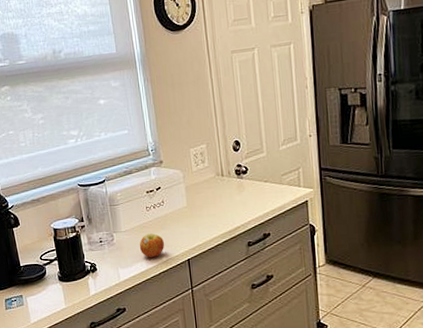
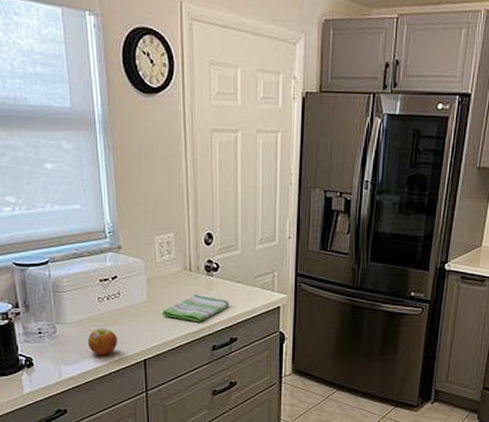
dish towel: none [200,196,260,222] -> present [161,293,230,323]

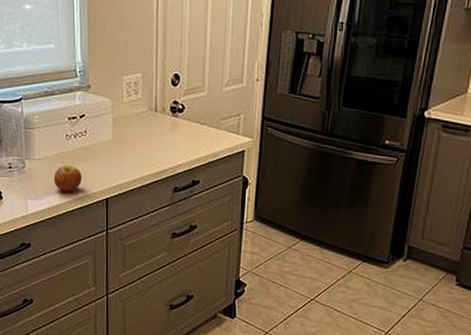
dish towel: present [161,293,230,323] -> none [125,134,193,164]

